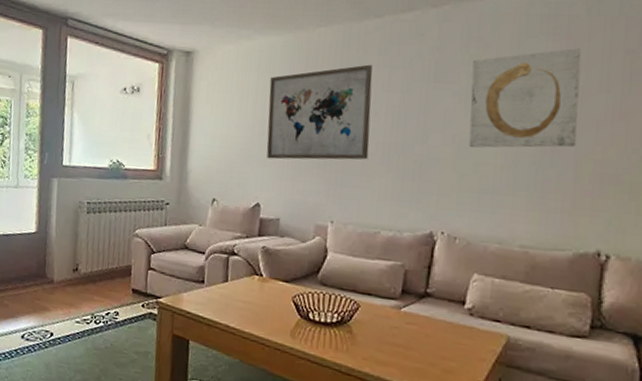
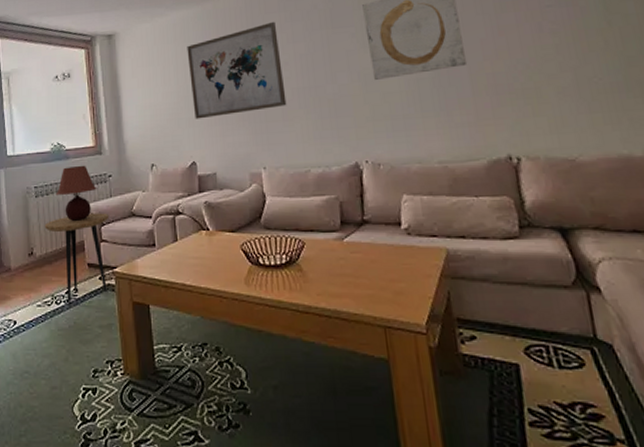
side table: none [92,238,160,325] -> present [44,212,108,304]
table lamp: none [108,187,152,245] -> present [56,165,97,221]

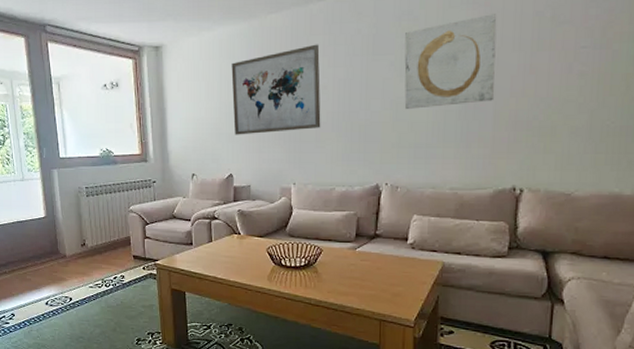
side table: present [44,212,108,304] -> none [95,213,152,287]
table lamp: present [56,165,97,221] -> none [105,170,142,219]

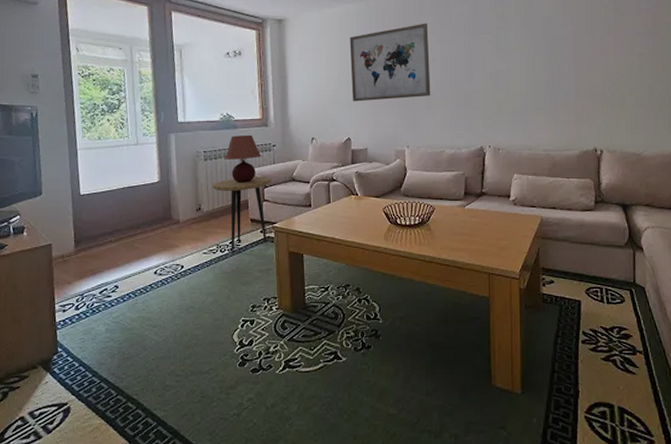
side table: none [95,213,152,287] -> present [212,177,271,252]
table lamp: none [105,170,142,219] -> present [223,134,262,183]
wall art: present [404,14,497,109] -> none [500,4,575,81]

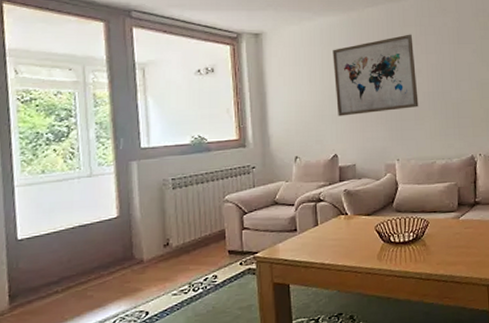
side table: present [212,177,271,252] -> none [182,202,251,290]
table lamp: present [223,134,262,183] -> none [195,157,240,211]

